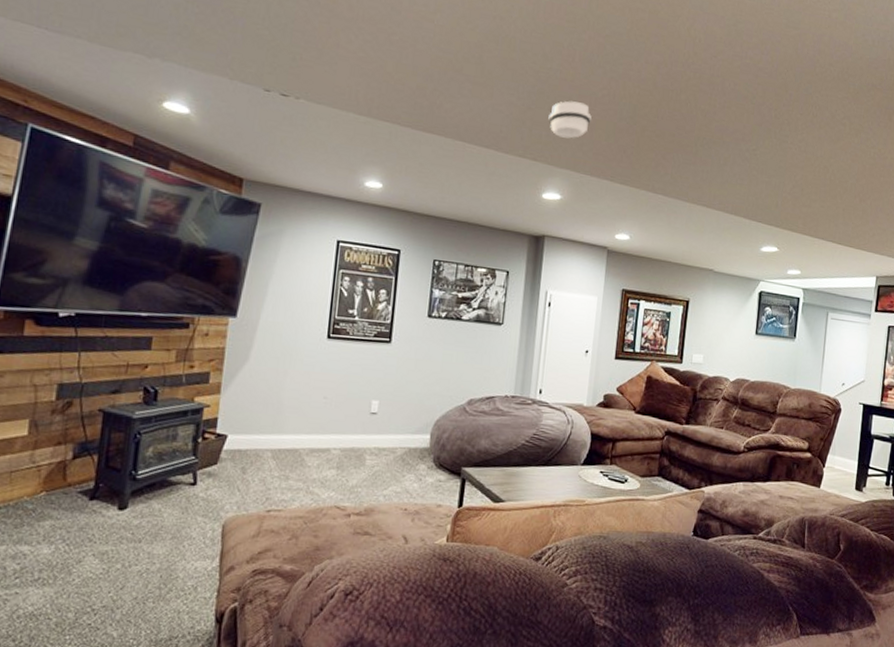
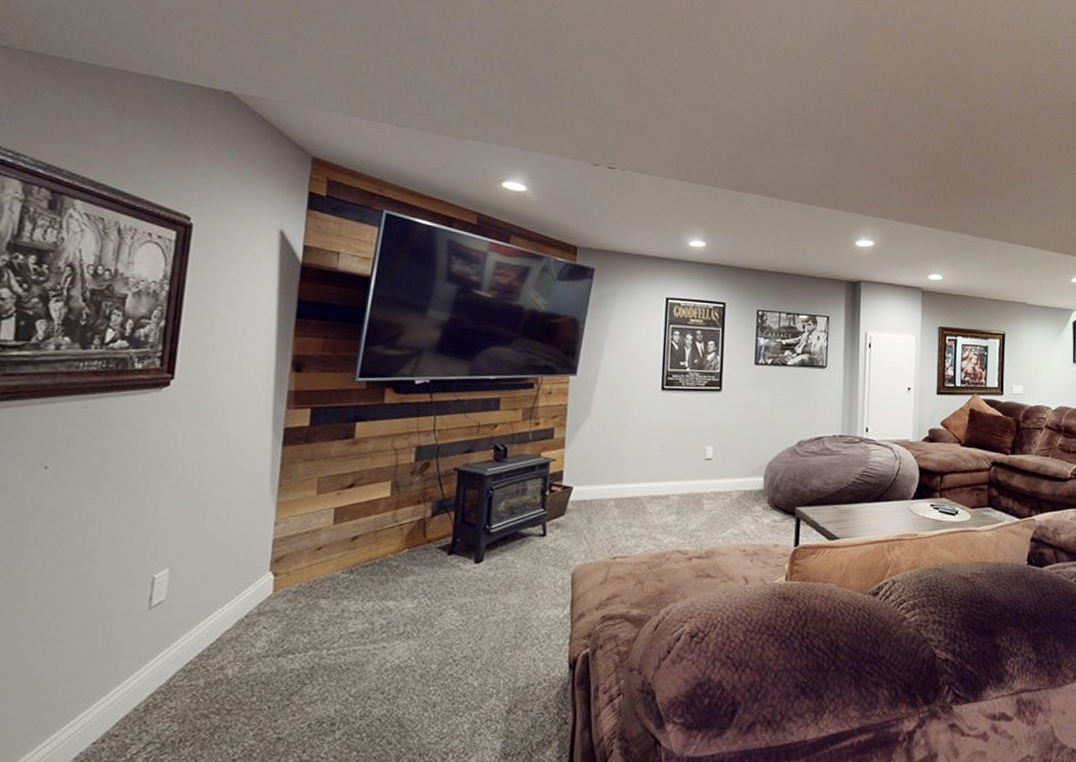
smoke detector: present [548,100,592,139] -> none [857,153,898,188]

